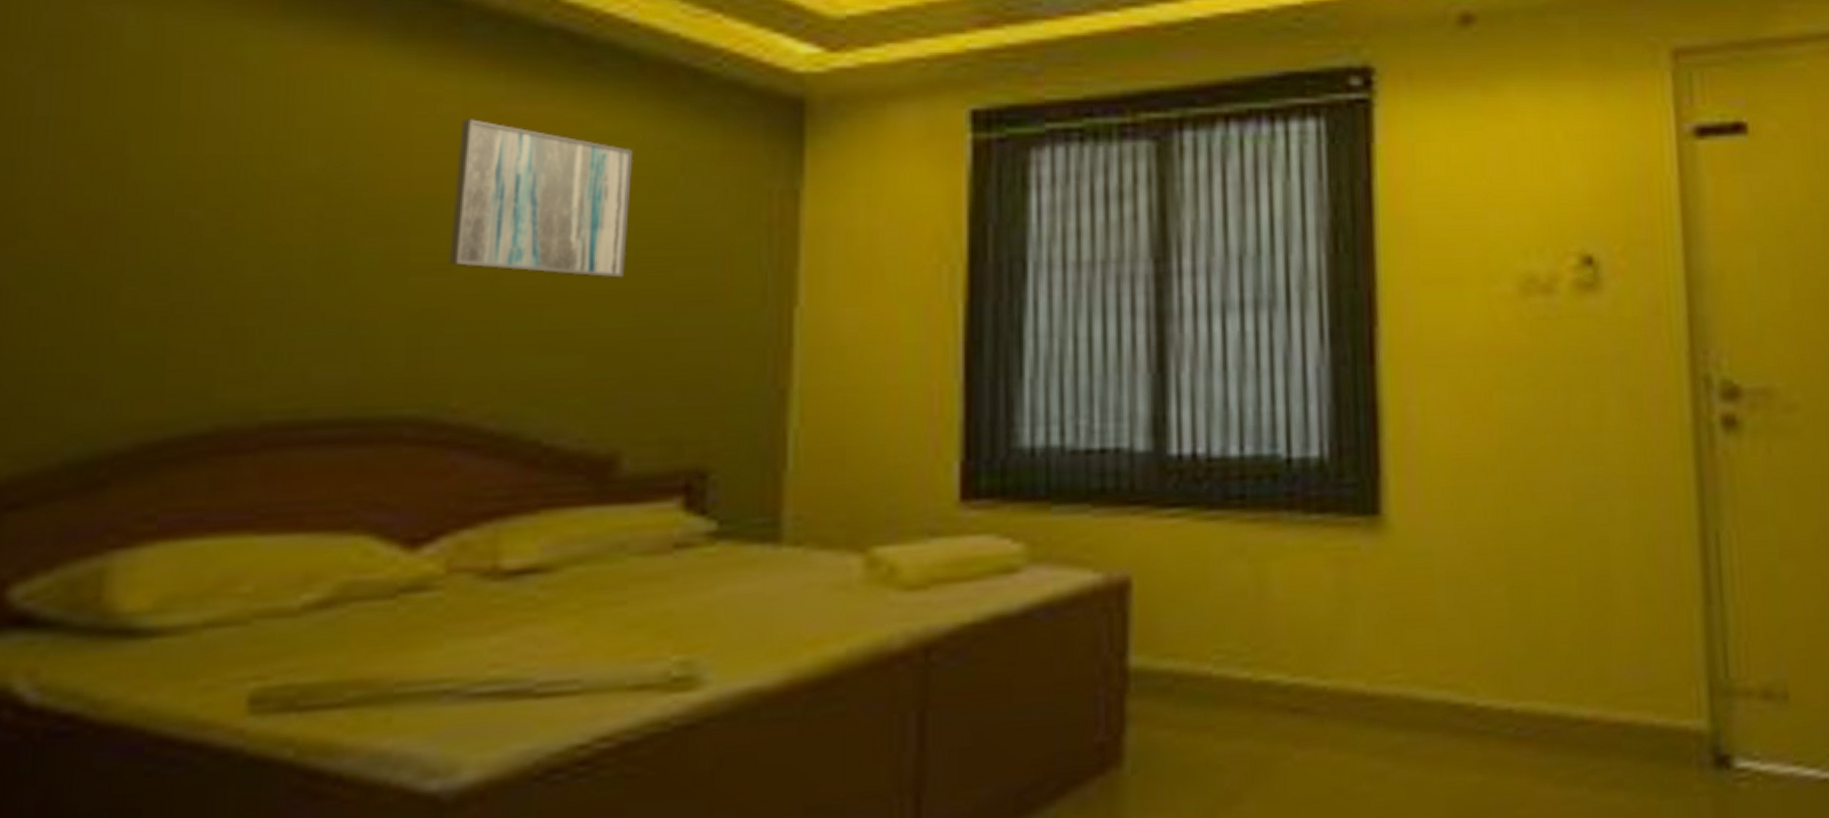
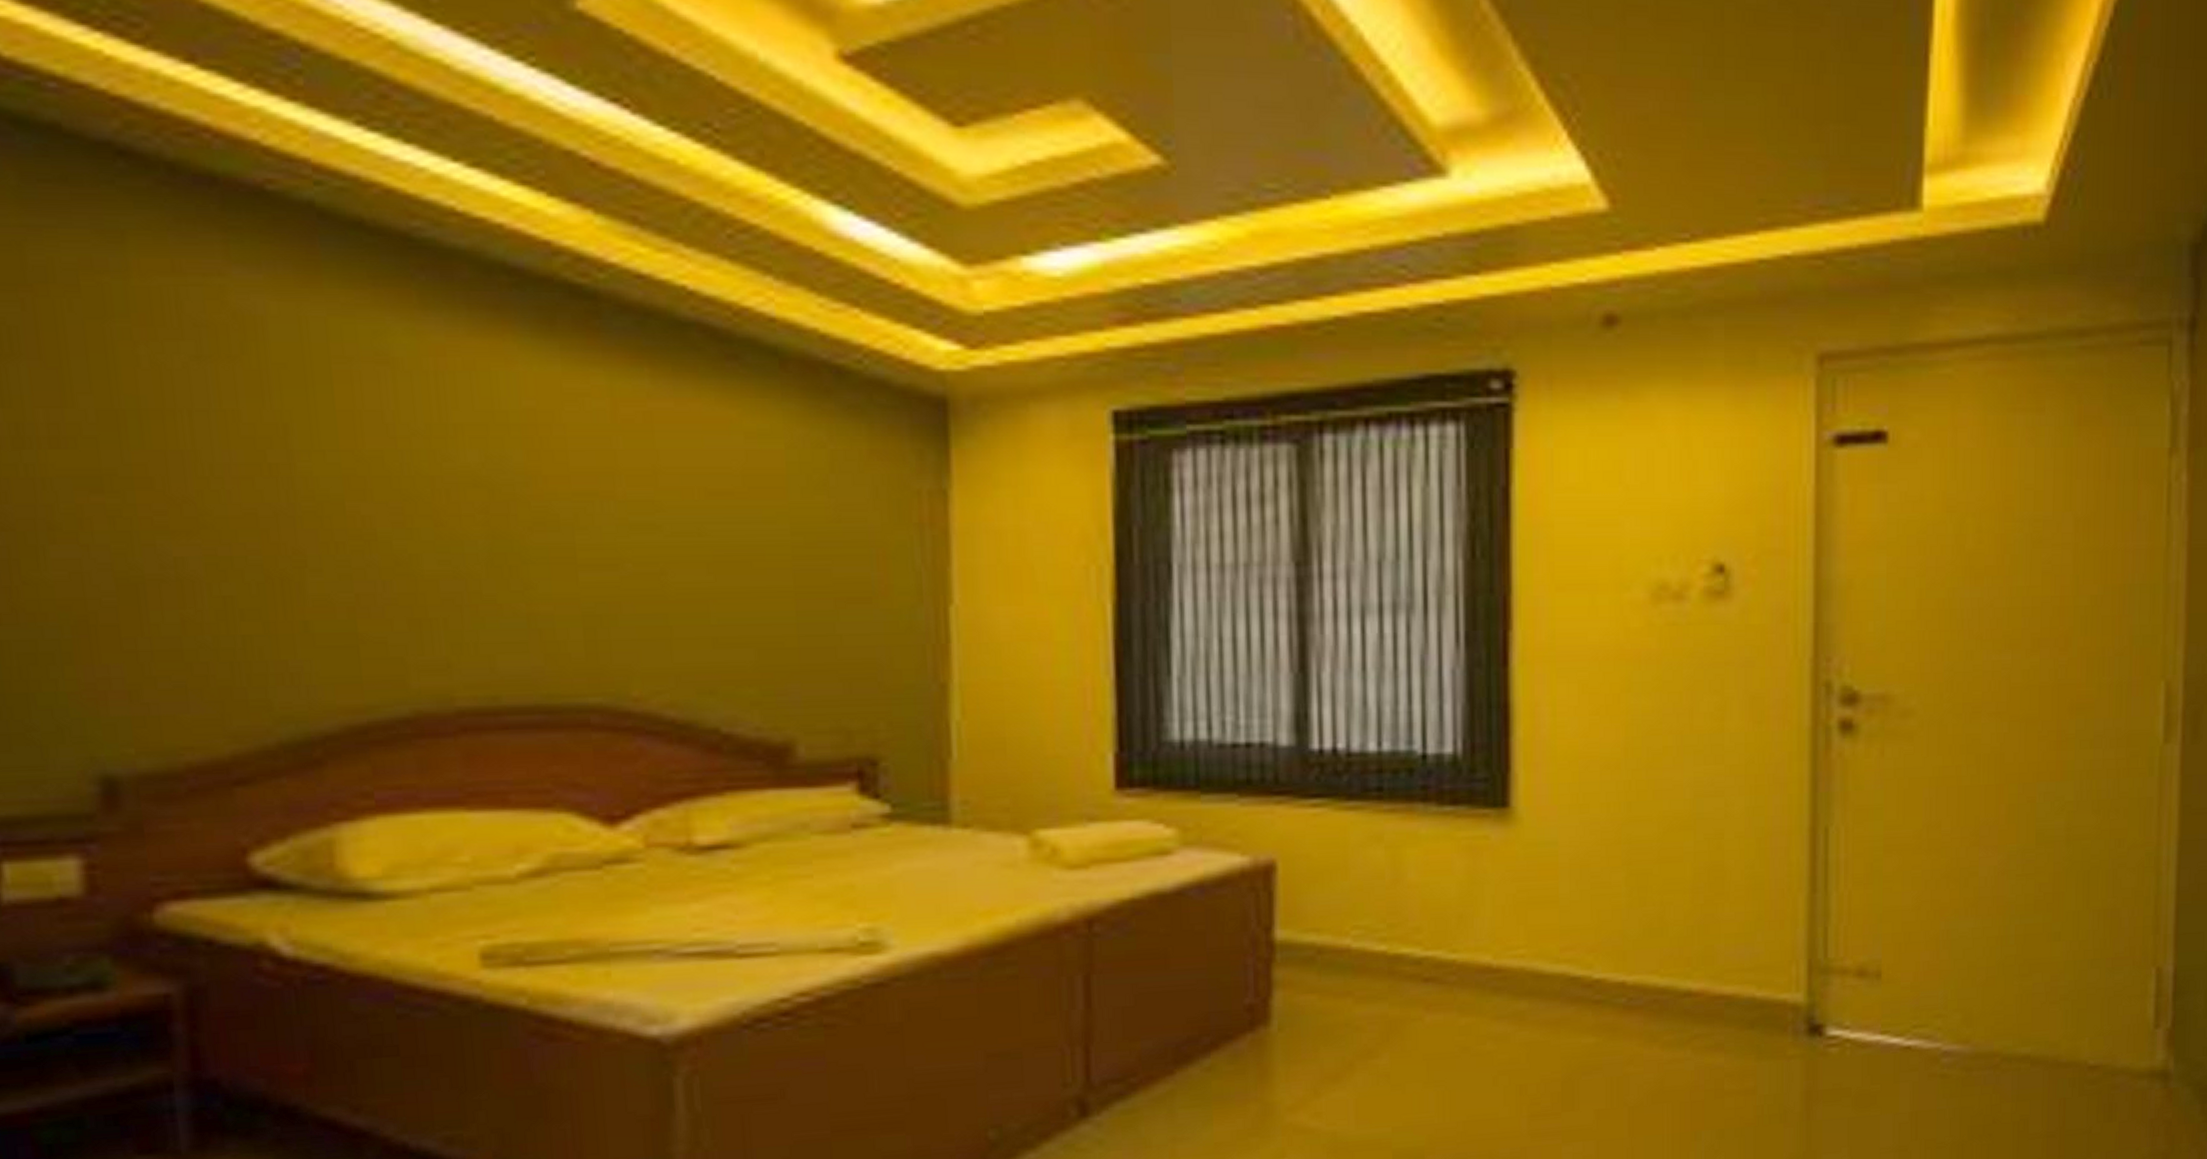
wall art: present [448,119,634,278] -> none [610,415,785,575]

